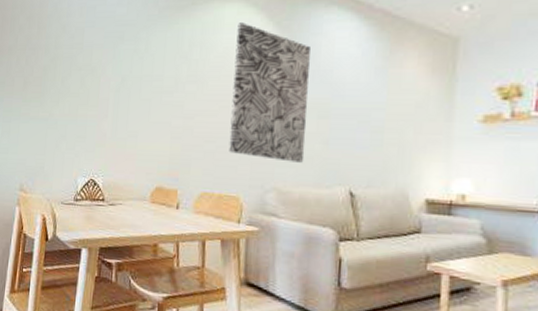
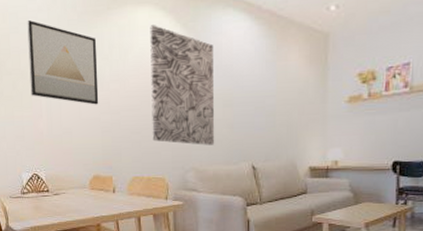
wall art: none [98,13,177,107] -> present [27,19,99,105]

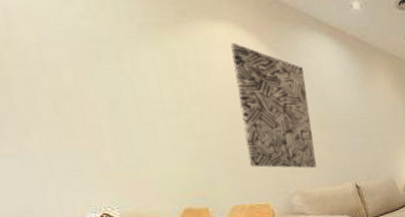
wall art: present [27,19,99,105] -> none [64,27,180,130]

